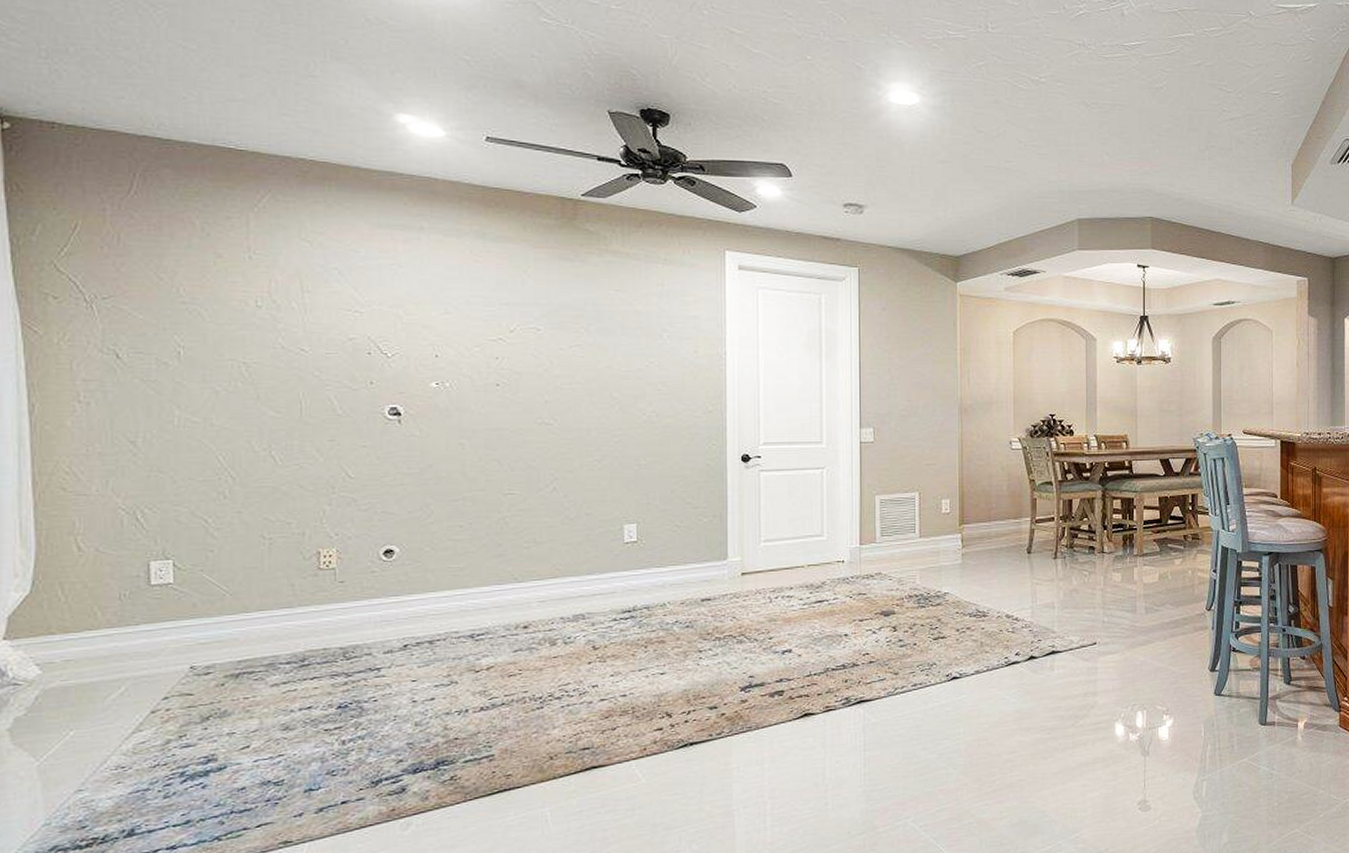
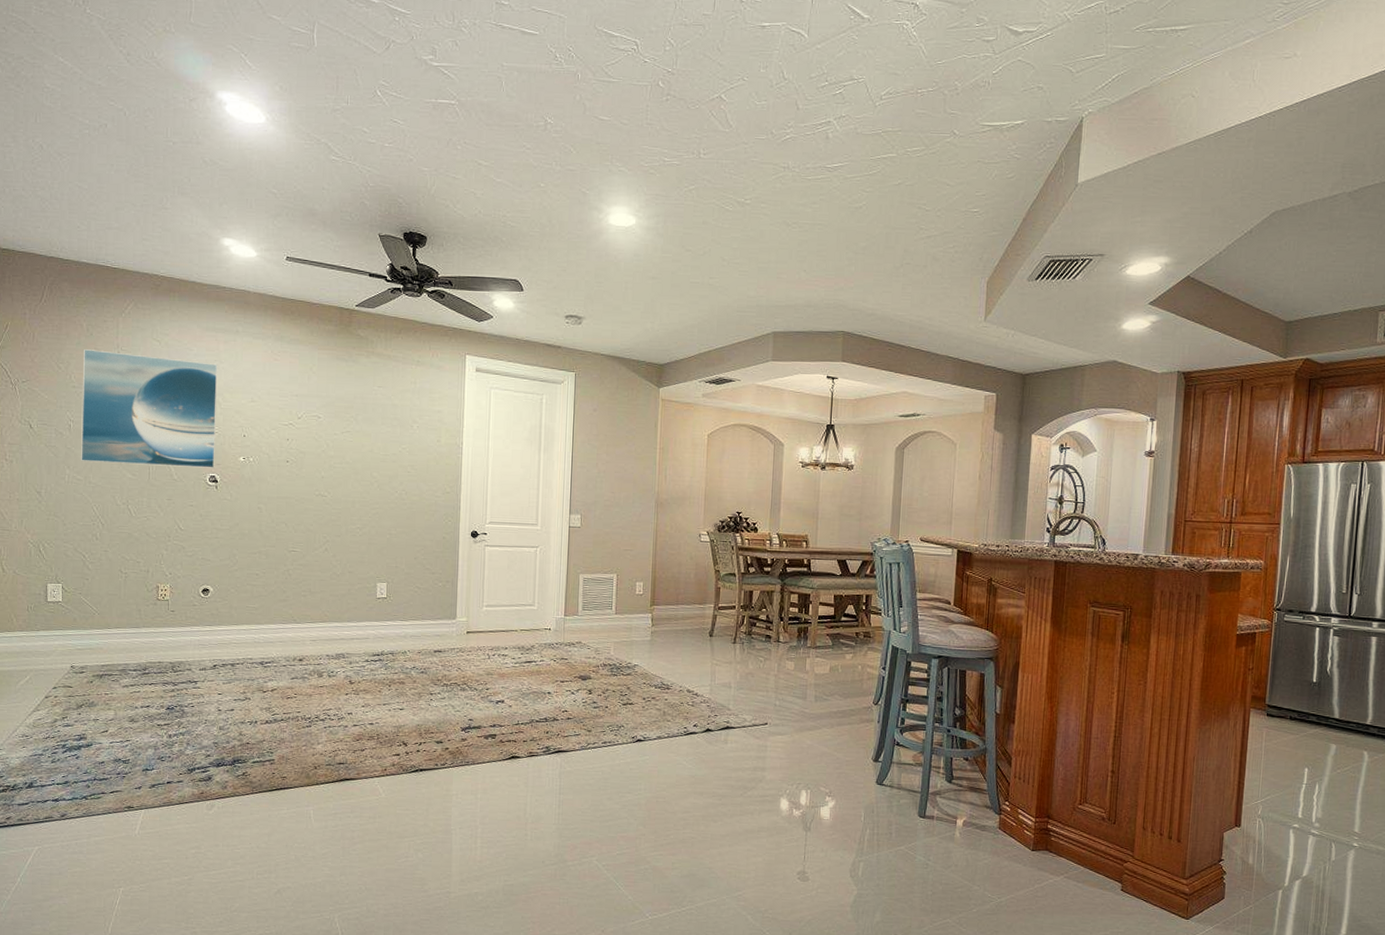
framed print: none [196,254,397,399] -> present [81,349,218,468]

